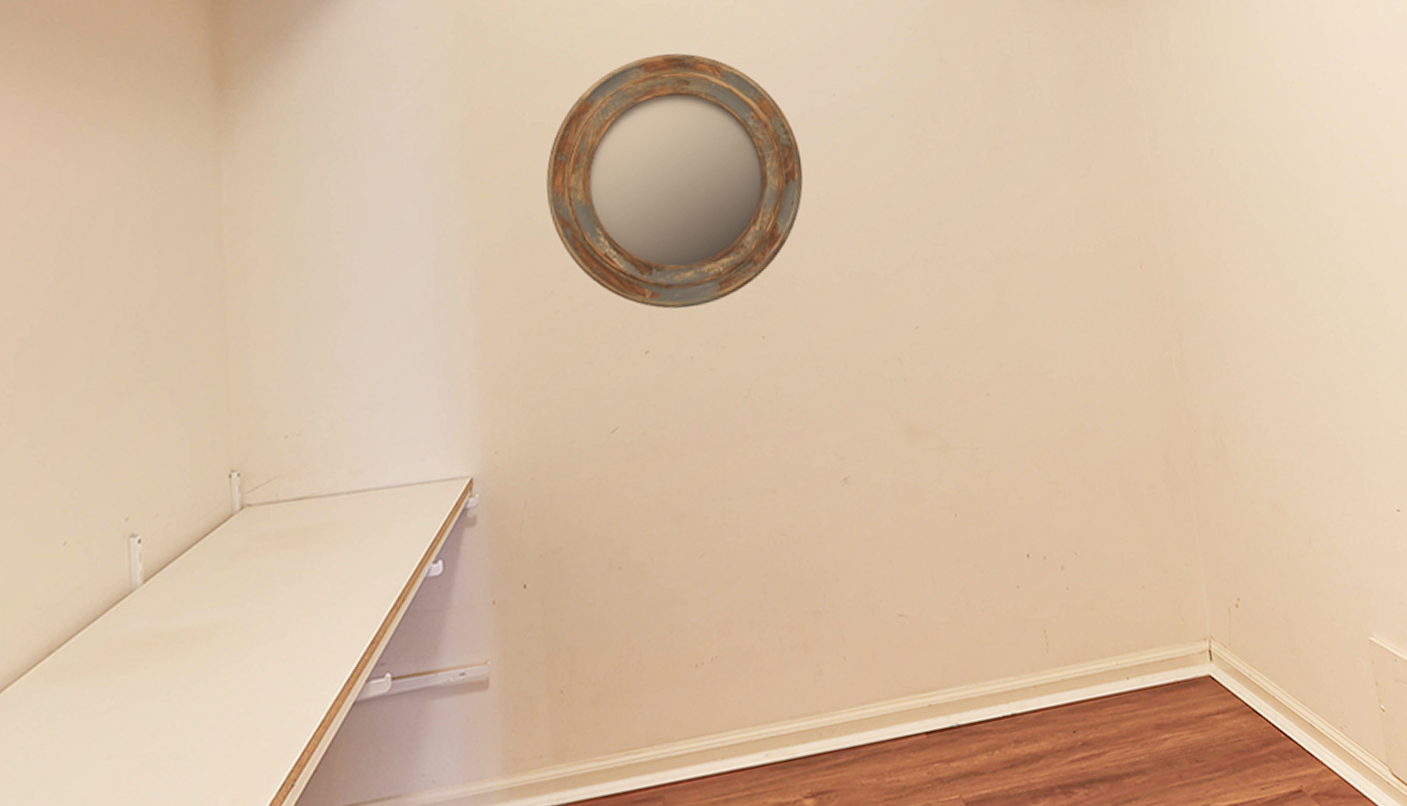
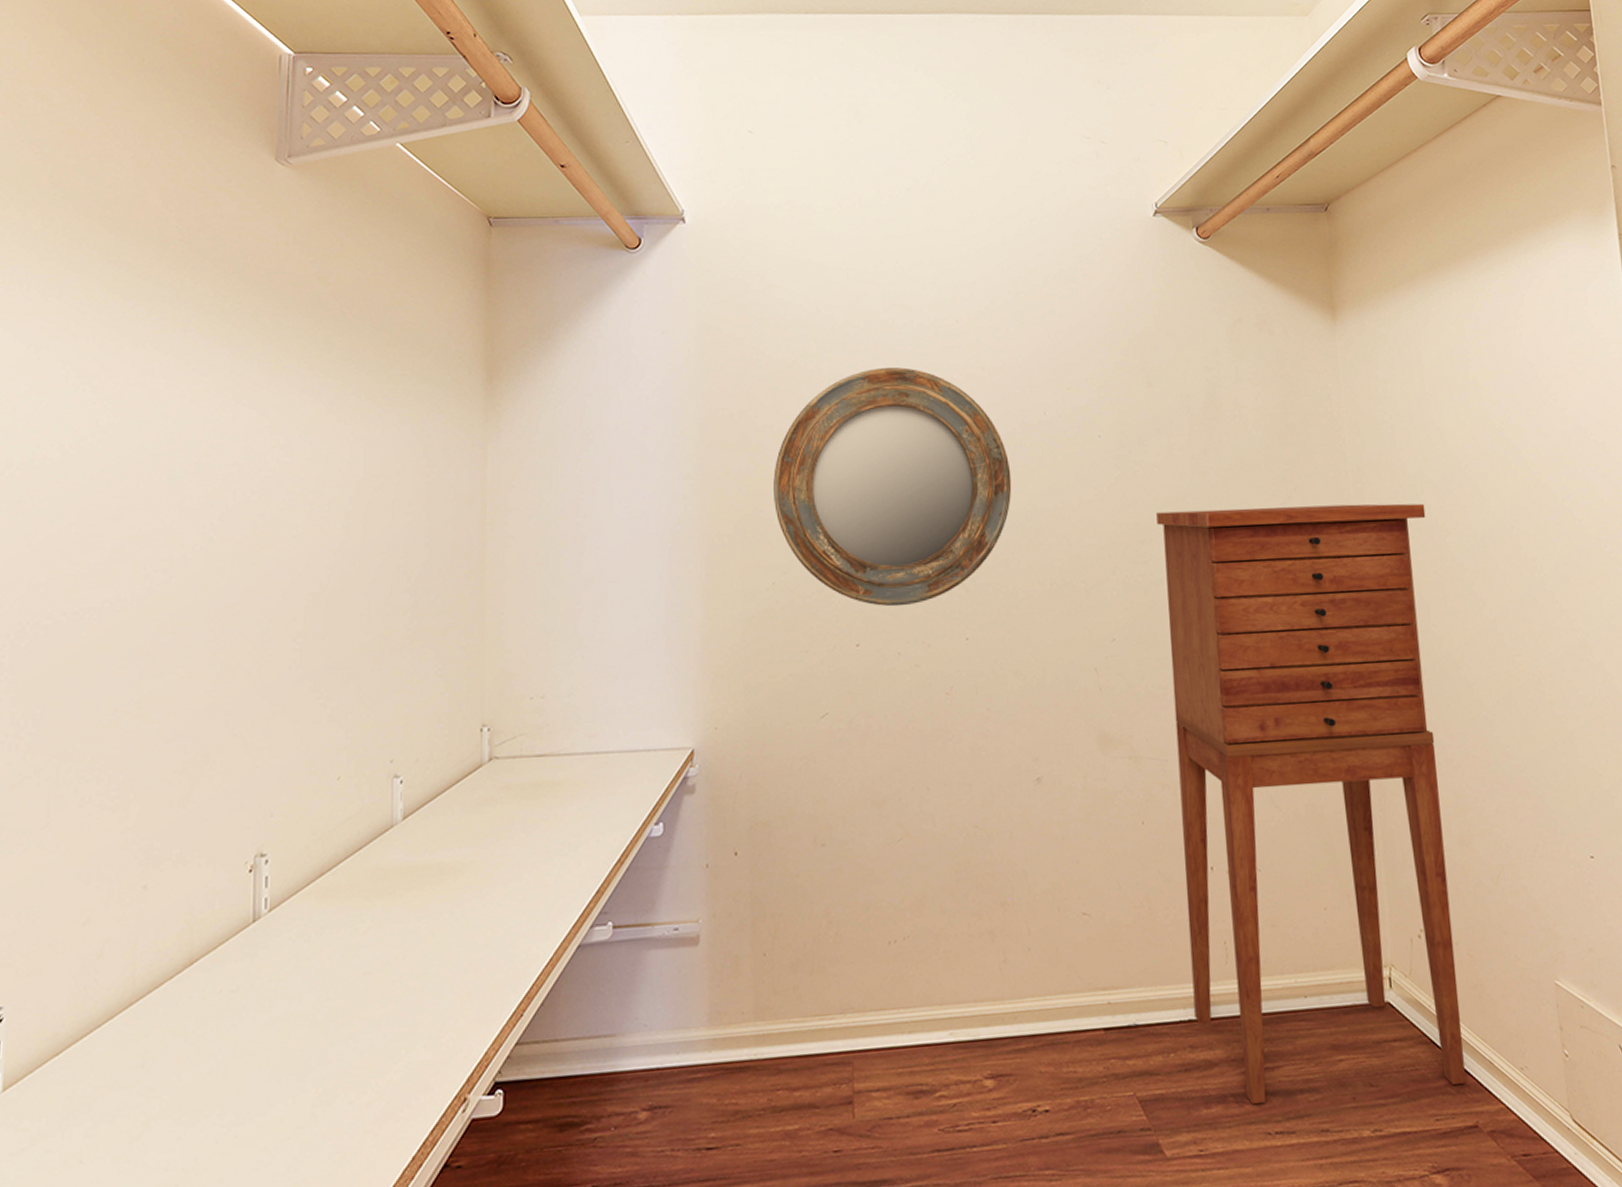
cabinet: none [954,167,1288,794] -> present [1156,503,1466,1105]

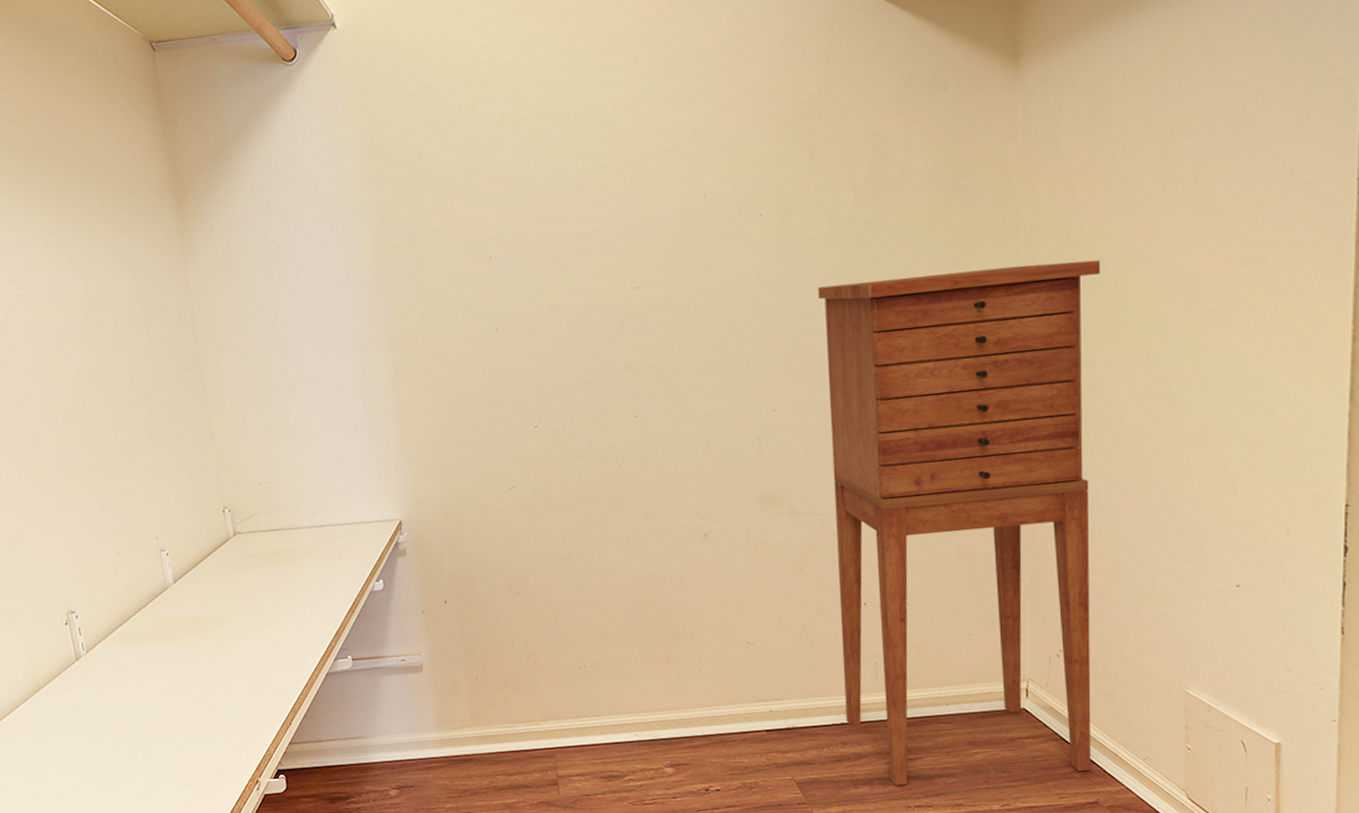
home mirror: present [773,367,1012,607] -> none [446,160,674,391]

